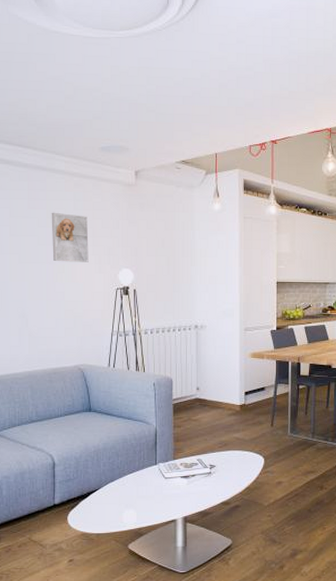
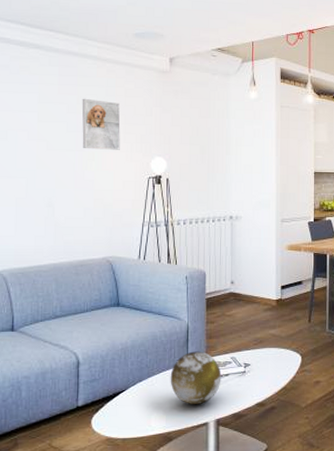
decorative orb: none [140,453,188,504] -> present [170,351,221,405]

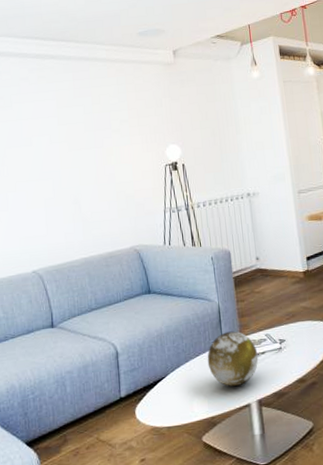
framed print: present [82,98,121,150] -> none [96,98,136,146]

